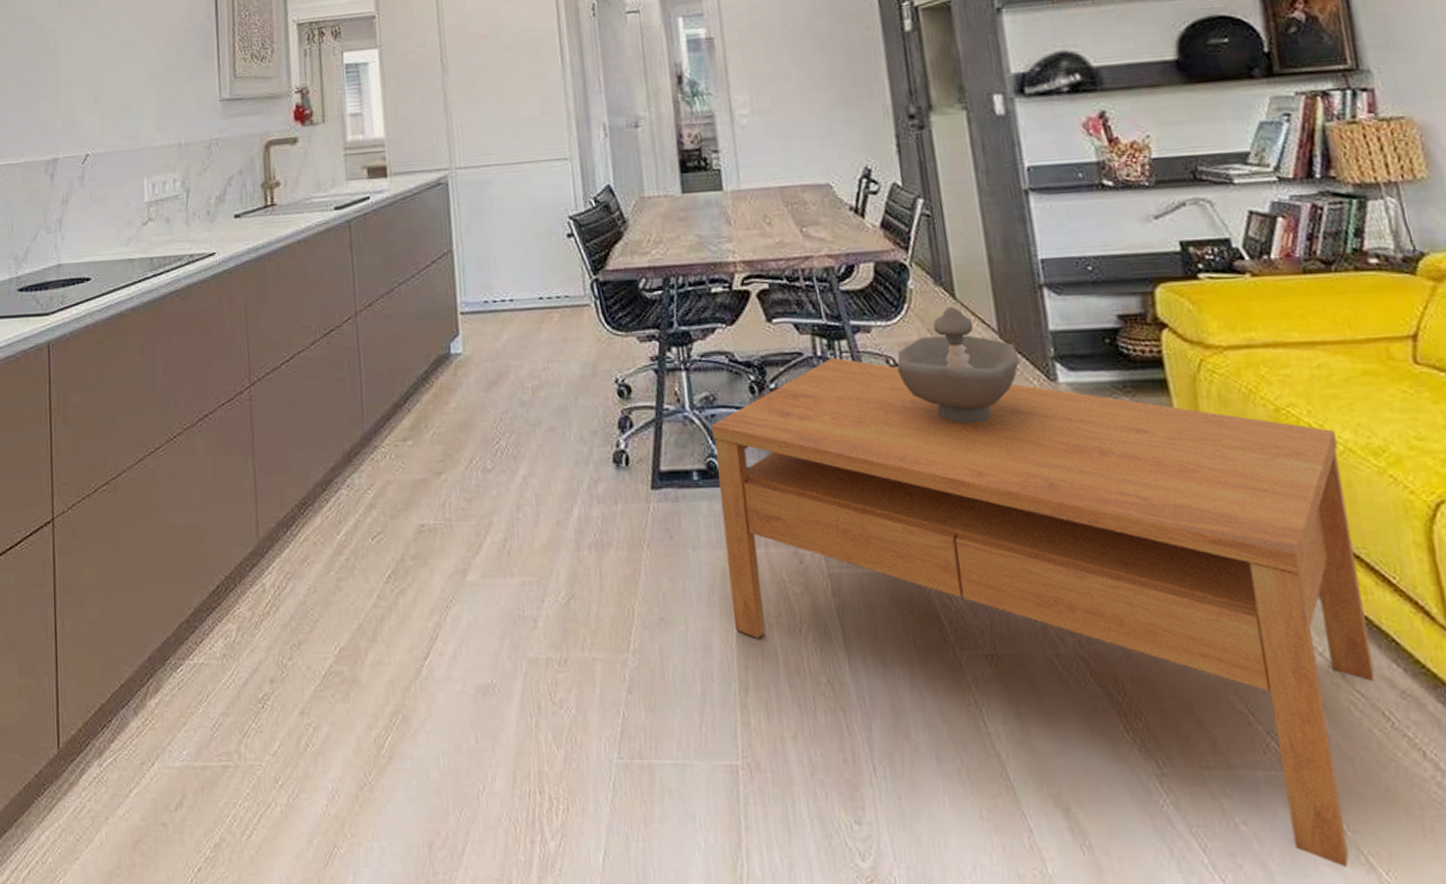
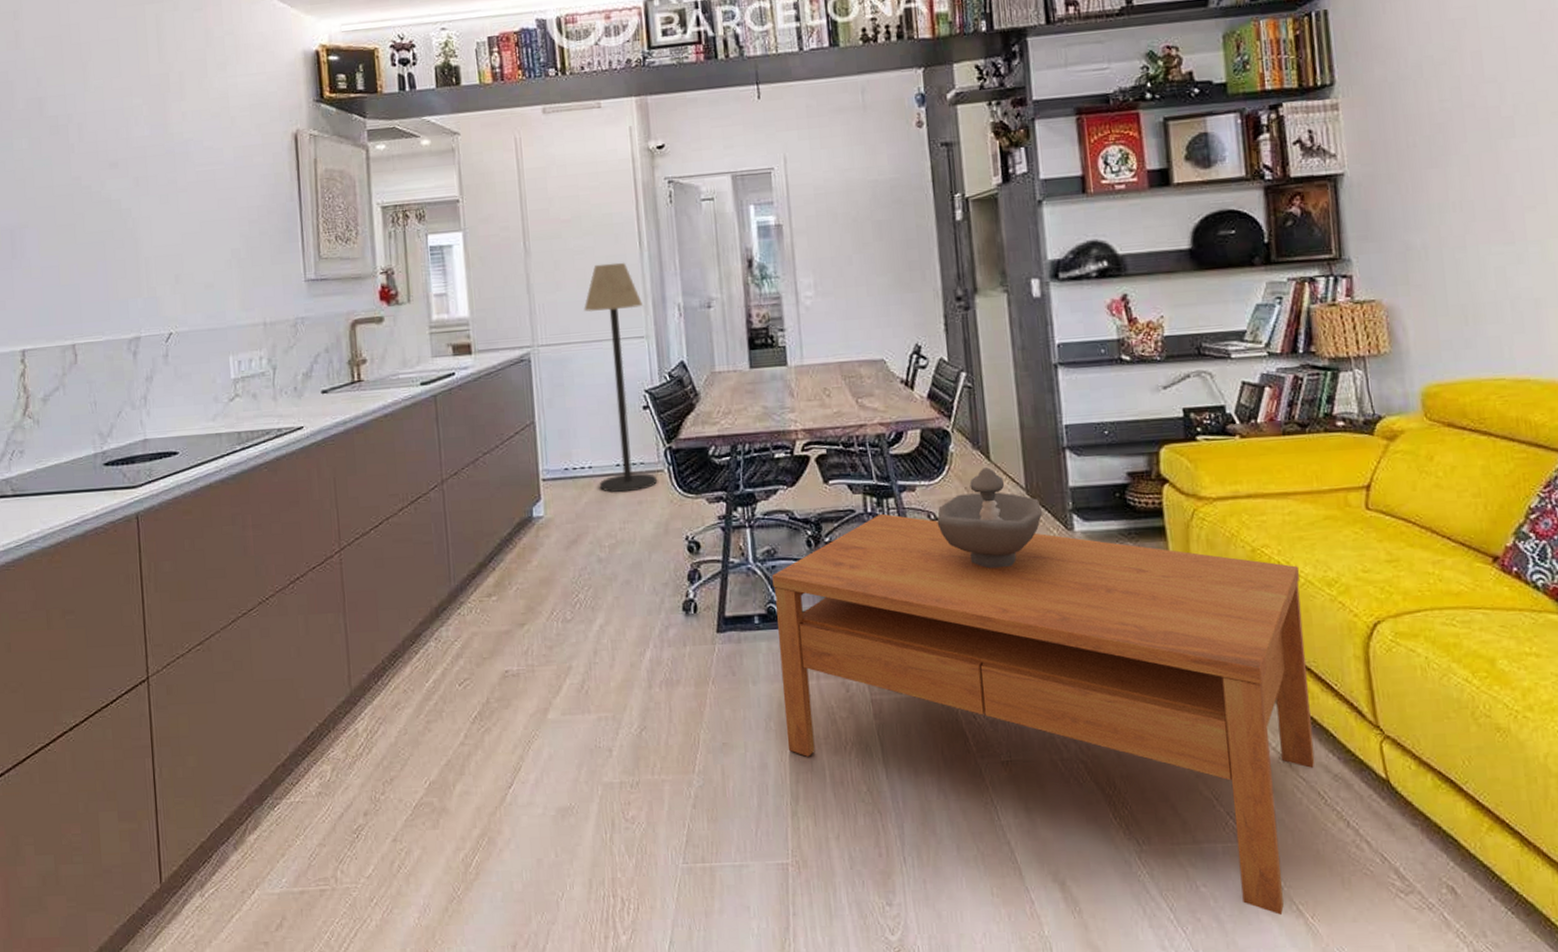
floor lamp: none [503,79,583,329] -> present [584,262,657,493]

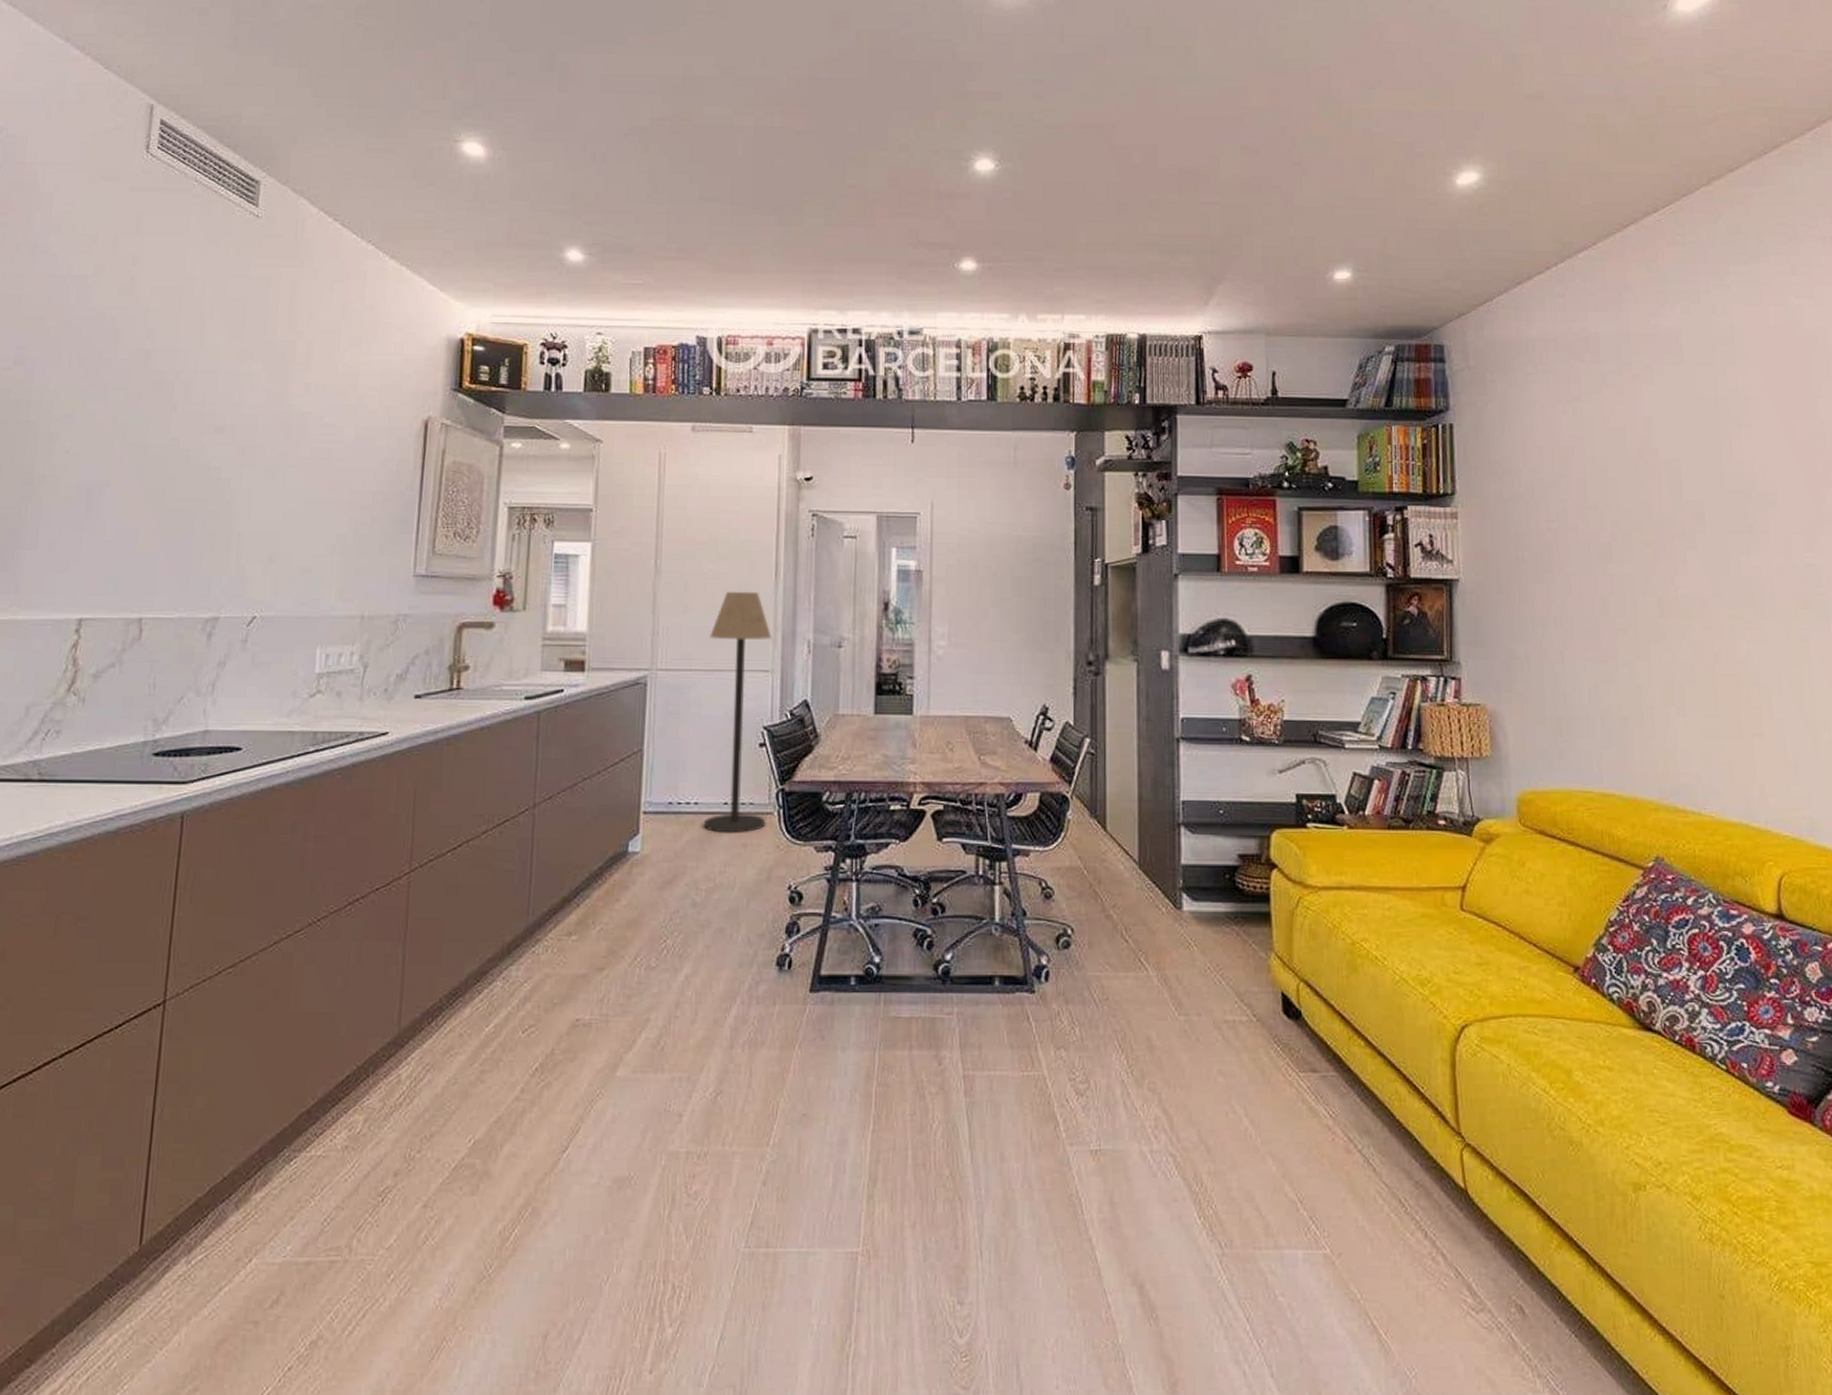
coffee table: present [772,513,1315,915] -> none [871,877,1398,1330]
decorative bowl: present [937,467,1043,569] -> none [1048,838,1154,944]

